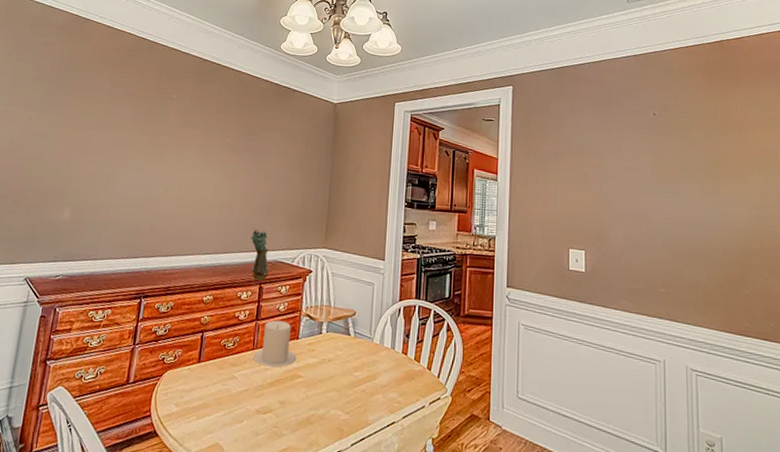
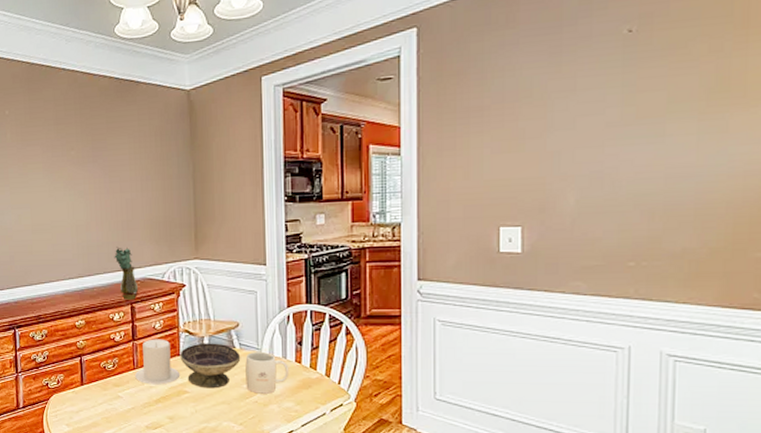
decorative bowl: none [298,328,355,375] -> present [180,343,241,389]
mug: none [356,340,396,384] -> present [245,351,290,394]

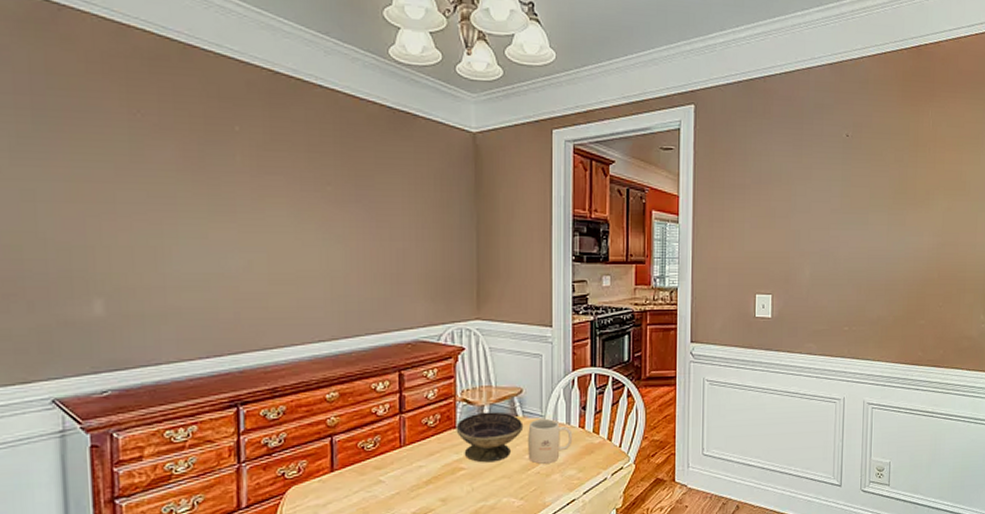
vase: present [114,247,139,301] -> none [379,304,409,368]
candle: present [135,339,181,385] -> none [401,410,456,464]

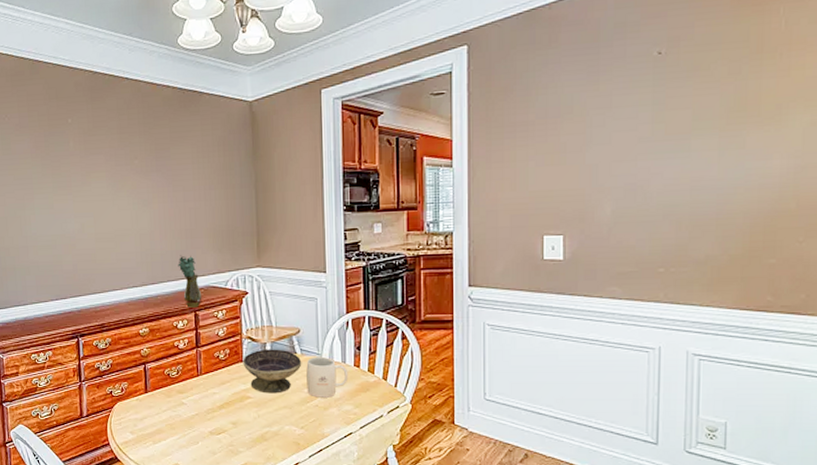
vase: none [379,304,409,368] -> present [178,255,202,309]

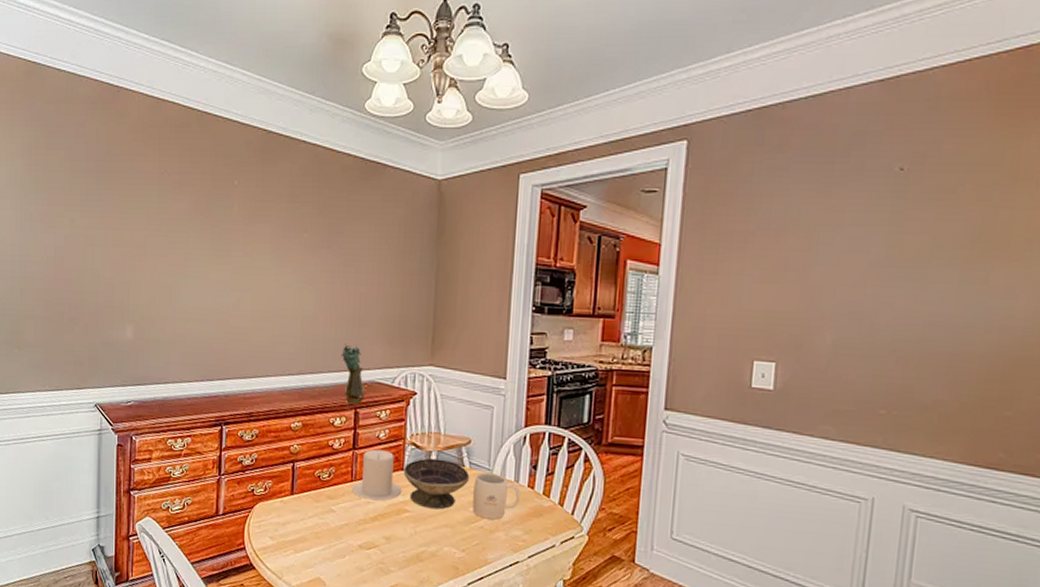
candle: none [199,345,244,391] -> present [352,449,402,501]

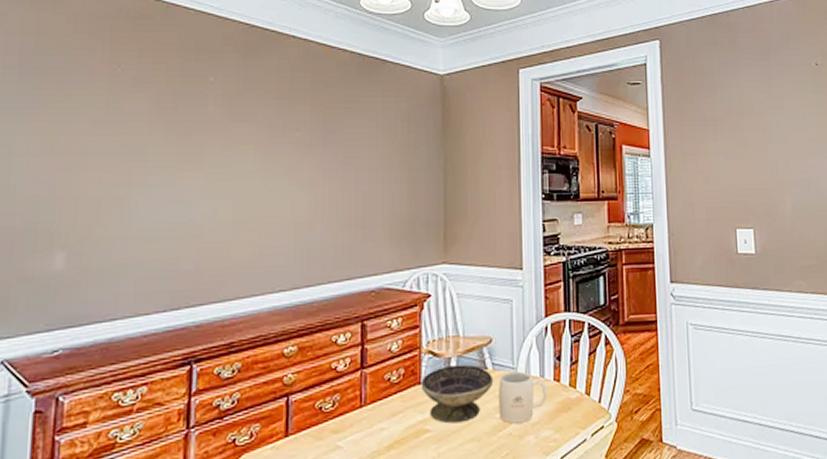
vase: present [341,344,365,406] -> none [343,249,373,318]
candle: present [352,449,402,501] -> none [362,364,421,426]

